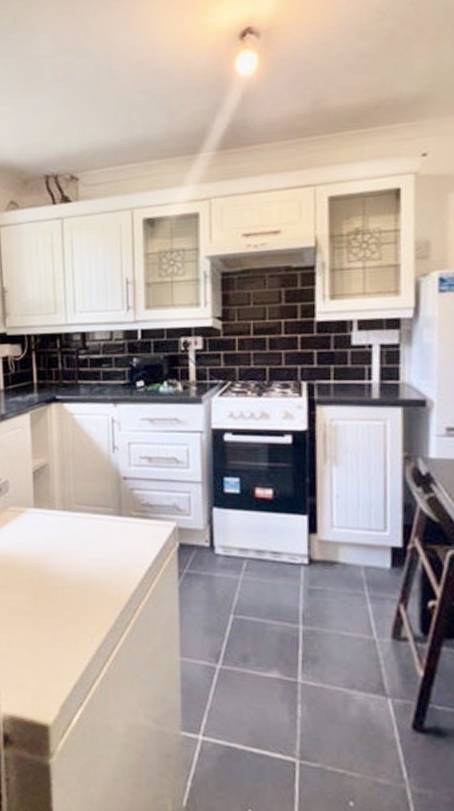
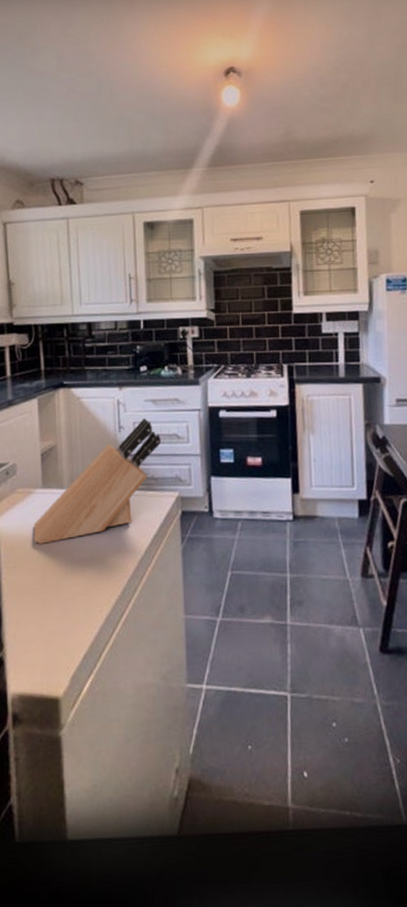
knife block: none [25,438,158,566] -> present [33,417,161,544]

